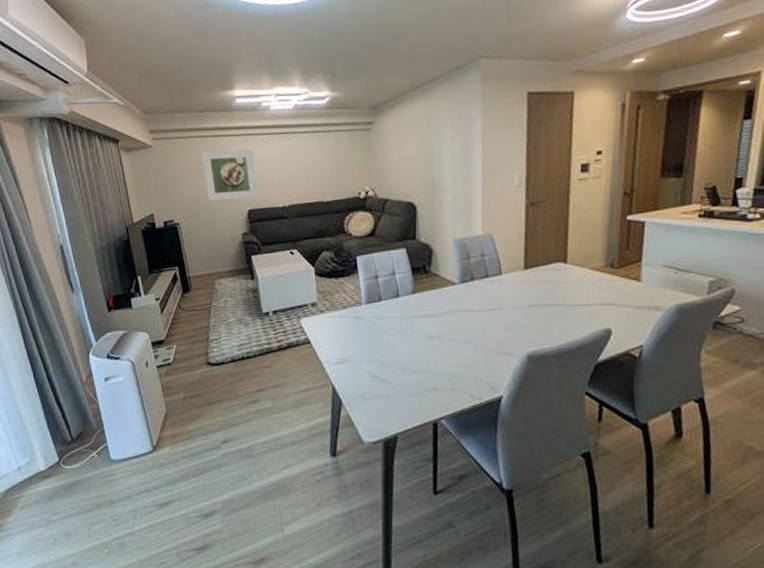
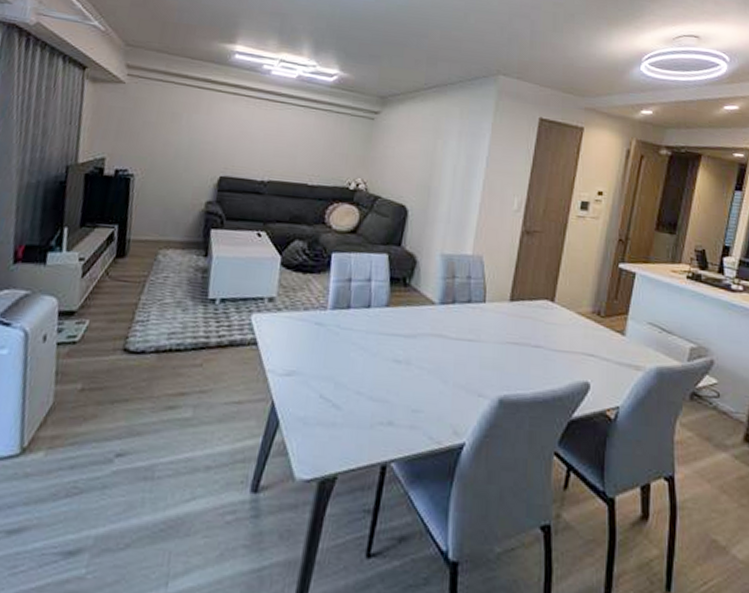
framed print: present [202,149,258,201] -> none [175,101,241,164]

